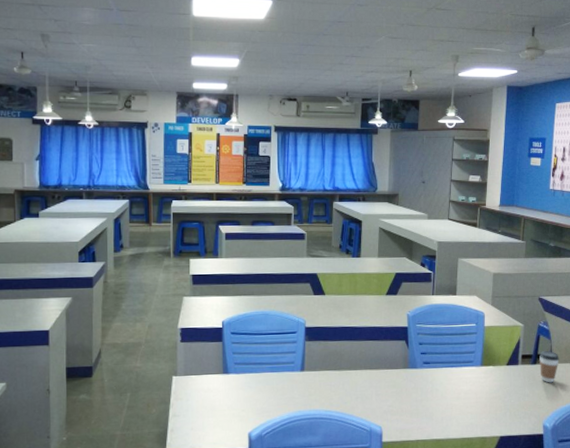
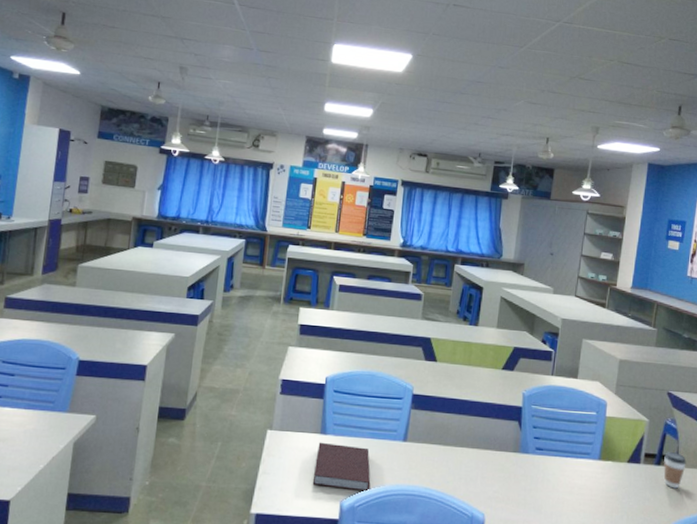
notebook: none [220,381,275,421] -> present [312,442,371,492]

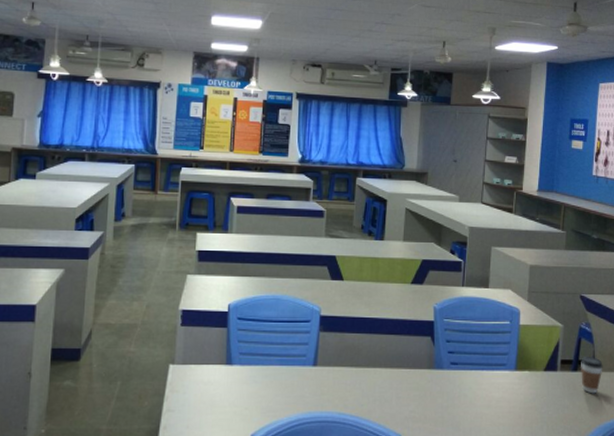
notebook: present [312,442,371,492] -> none [220,373,282,422]

